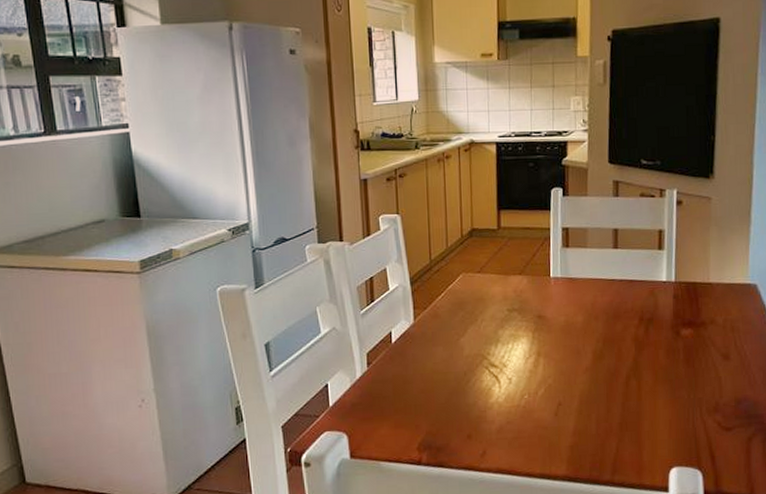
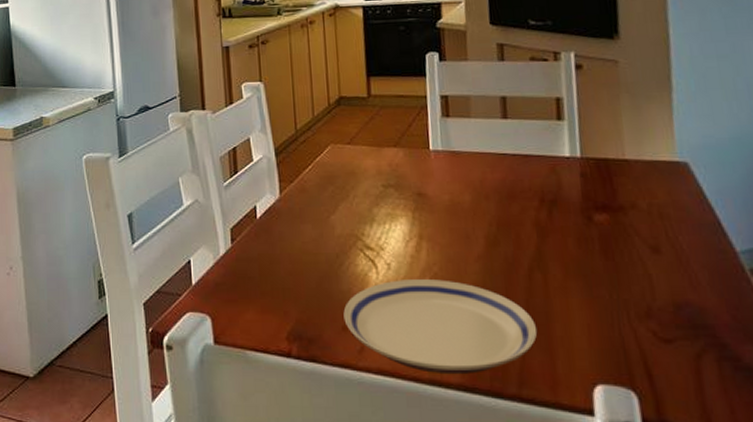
plate: none [469,390,630,469] -> present [343,279,538,375]

